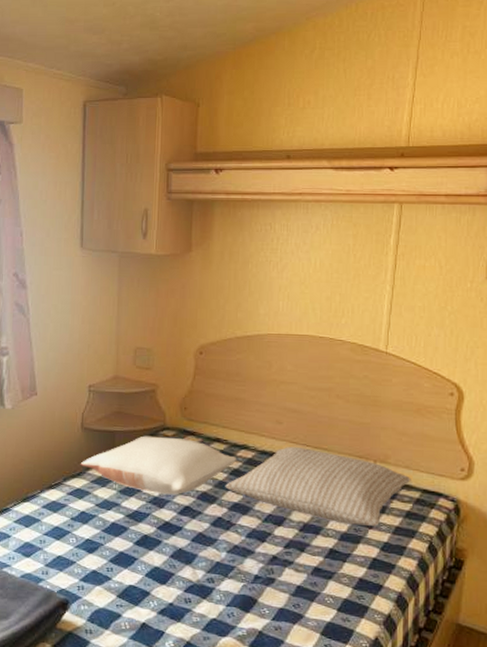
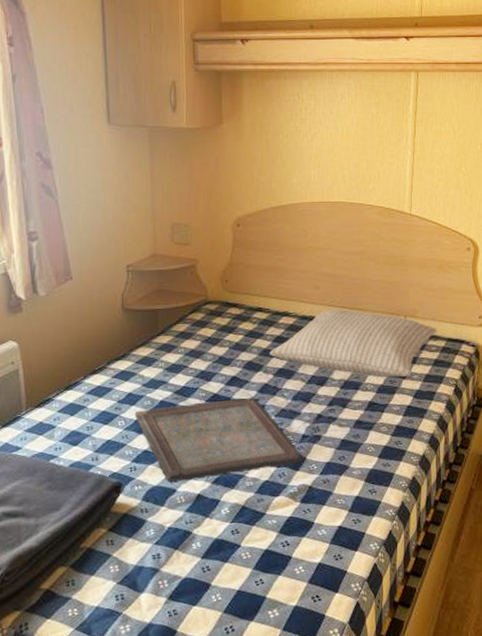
pillow: present [80,436,237,495] -> none [123,310,280,368]
serving tray: none [85,528,254,607] -> present [134,397,303,482]

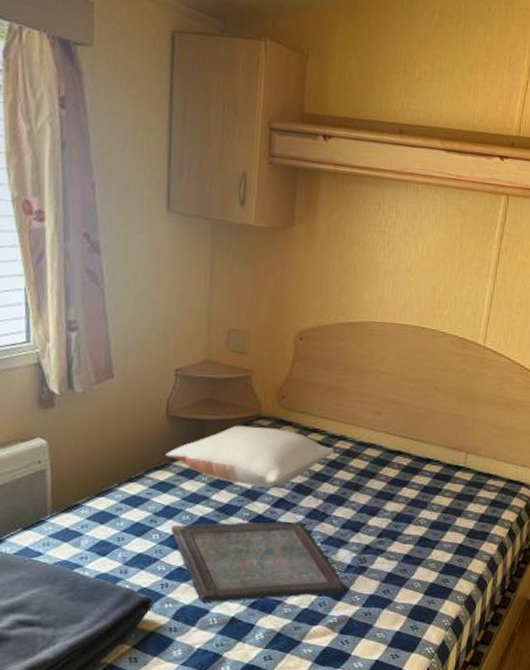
pillow: none [123,310,280,368] -> present [165,425,335,488]
pillow: present [269,309,437,377] -> none [321,438,498,514]

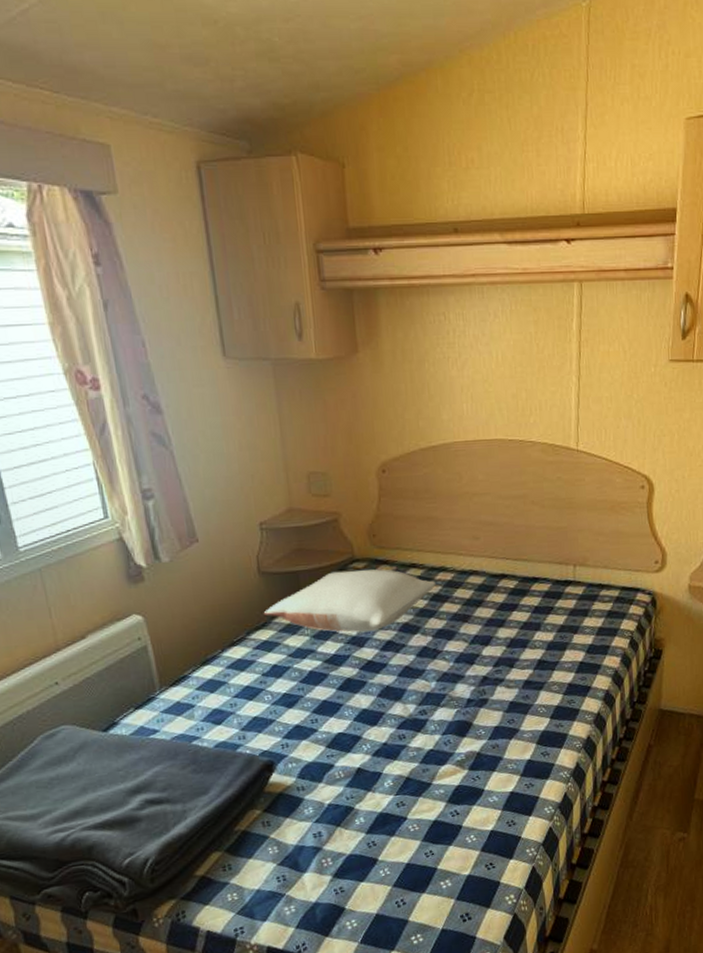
serving tray: present [170,521,346,602] -> none [281,662,469,757]

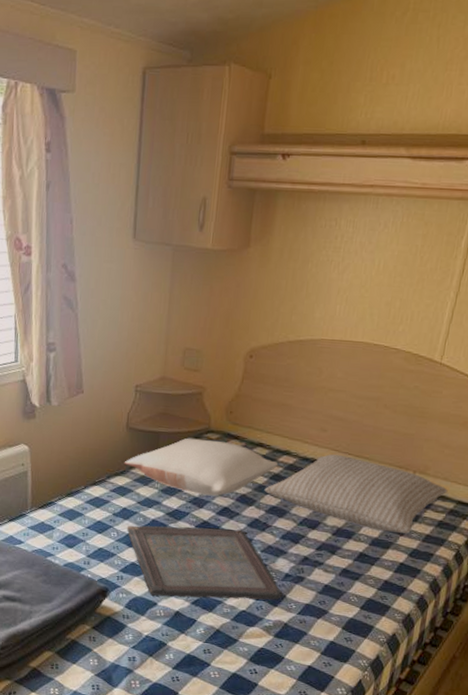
serving tray: none [281,662,469,757] -> present [126,525,283,600]
pillow: none [426,561,610,633] -> present [264,454,448,534]

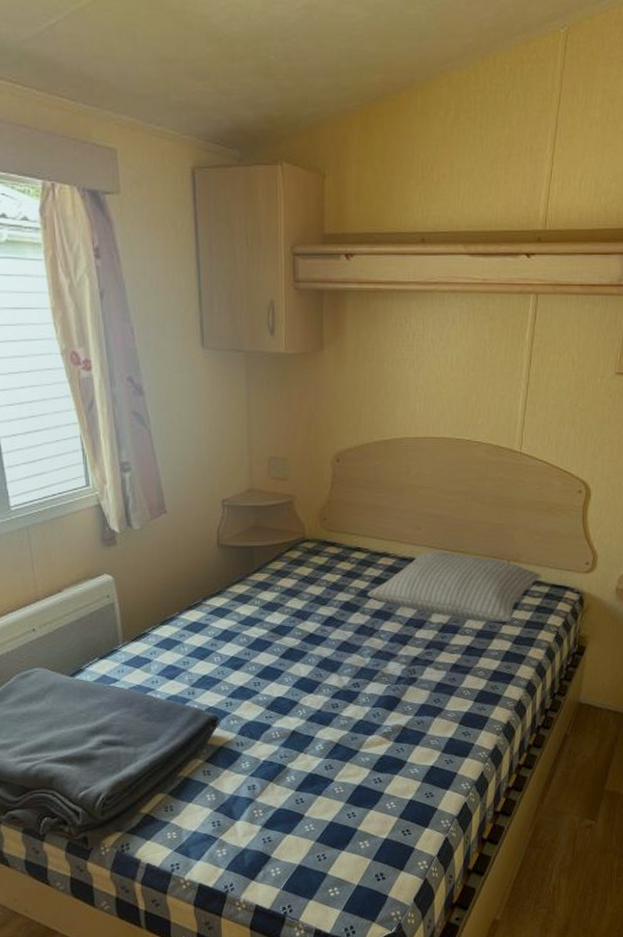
pillow: present [124,438,279,496] -> none [219,549,378,607]
serving tray: present [126,525,283,600] -> none [230,638,398,718]

